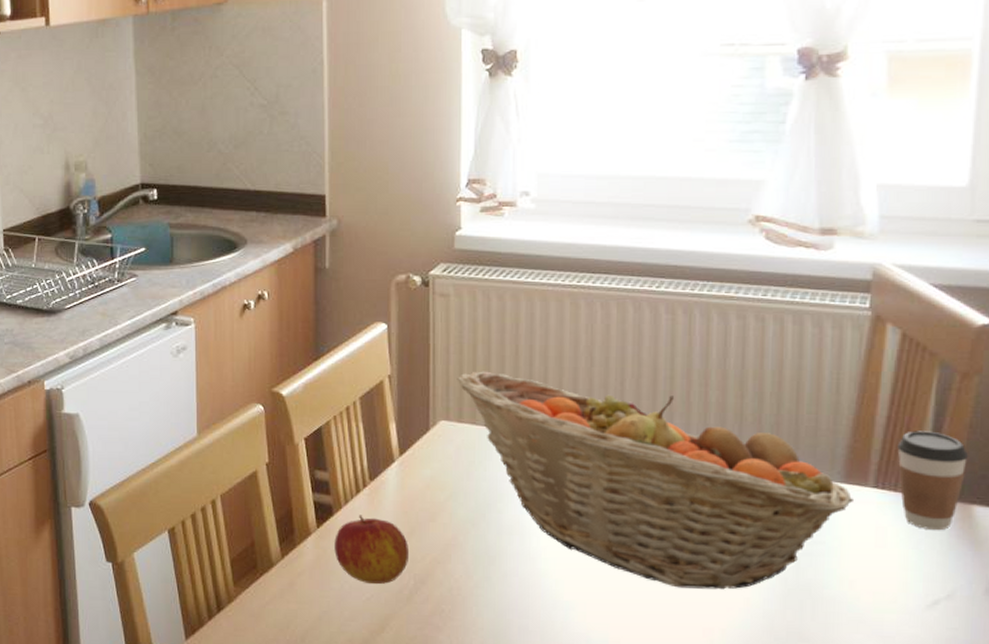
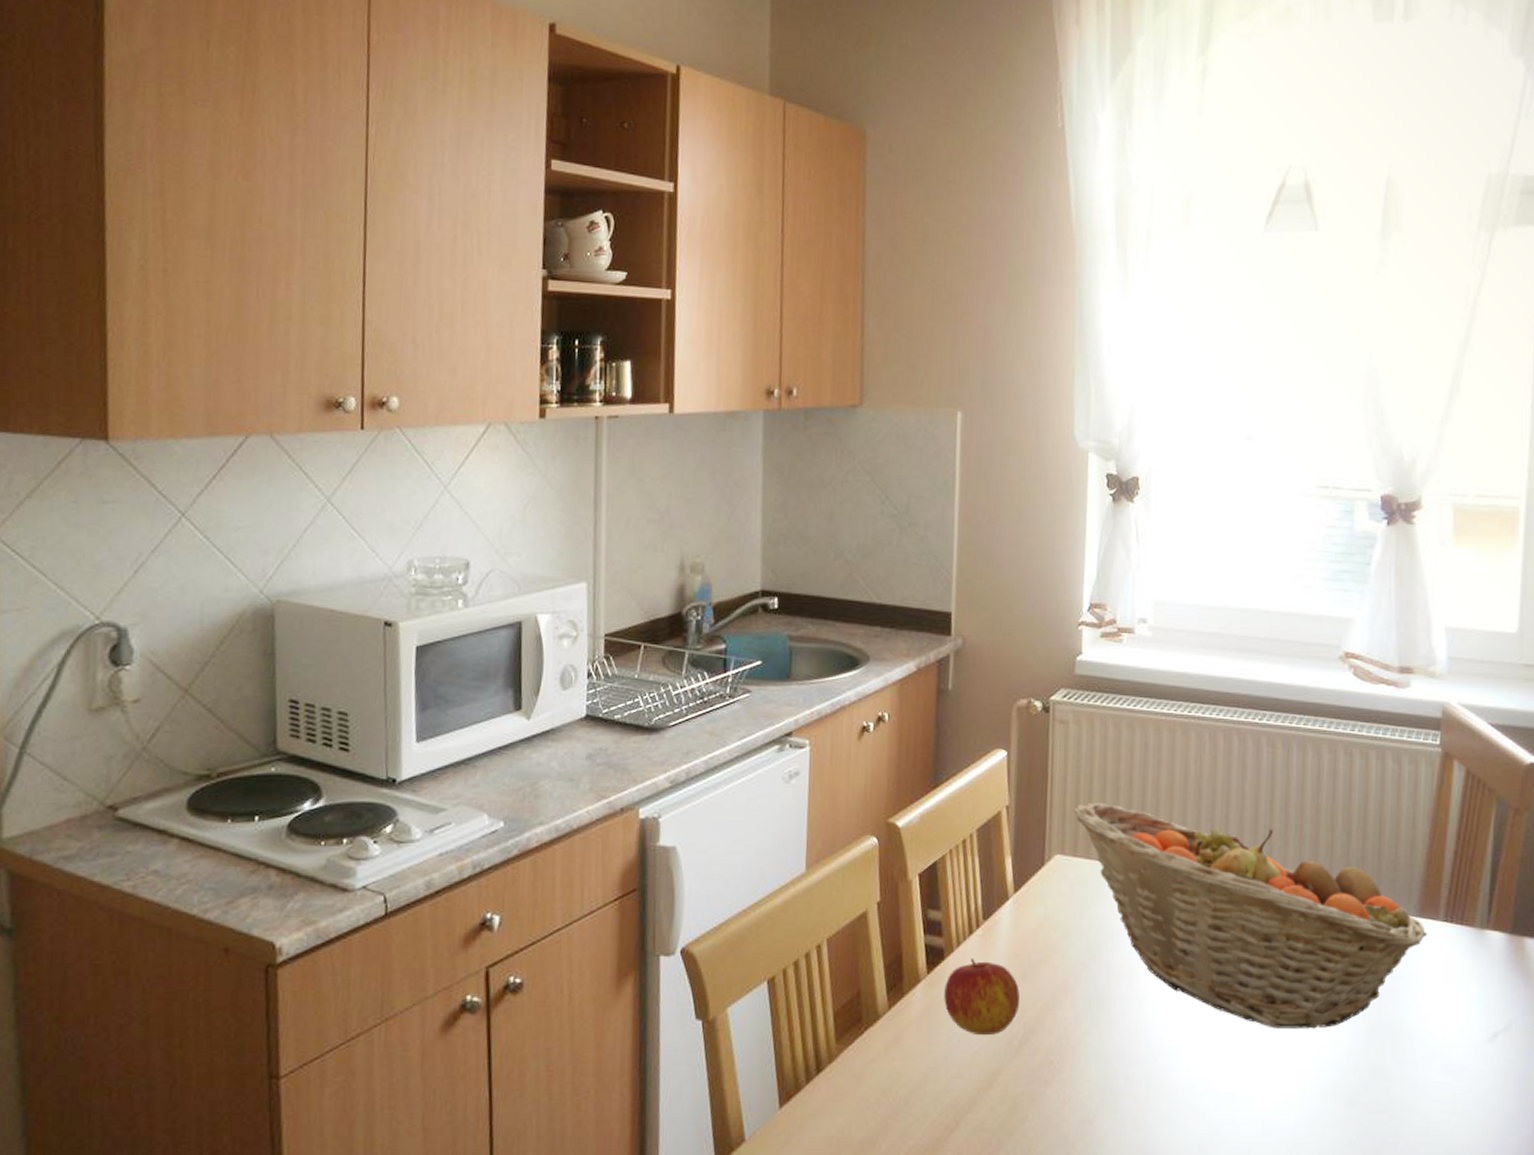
coffee cup: present [897,430,969,531] -> none [1463,865,1521,963]

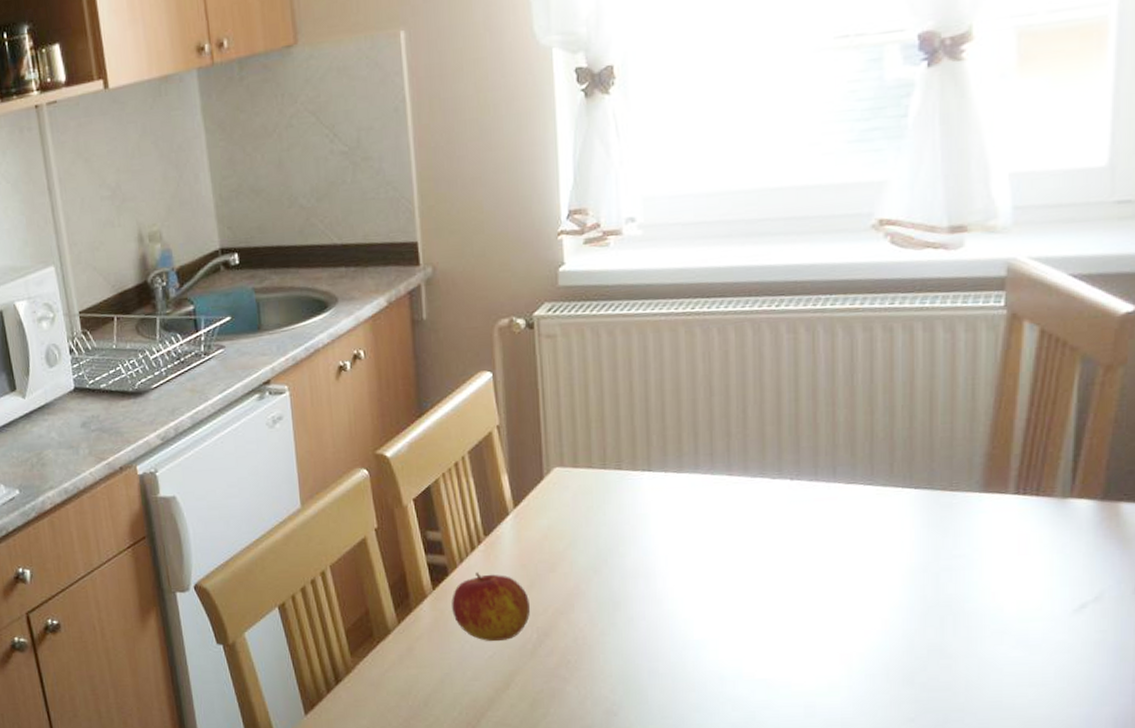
fruit basket: present [1073,802,1427,1029] -> none [569,411,993,616]

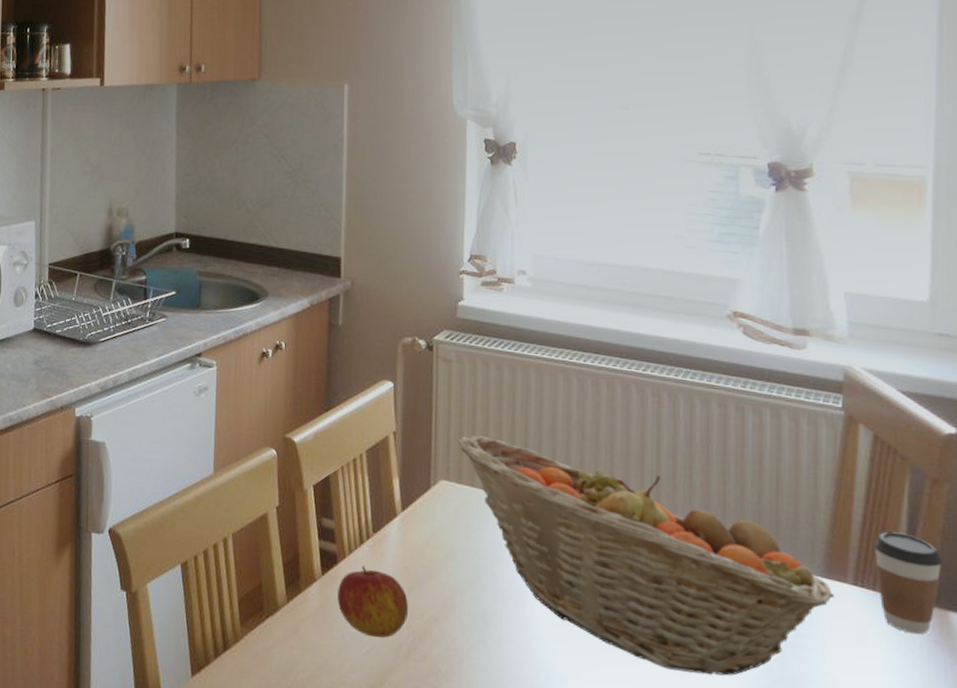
fruit basket: none [569,411,993,616] -> present [457,435,834,676]
coffee cup: none [1038,429,1115,533] -> present [874,531,943,635]

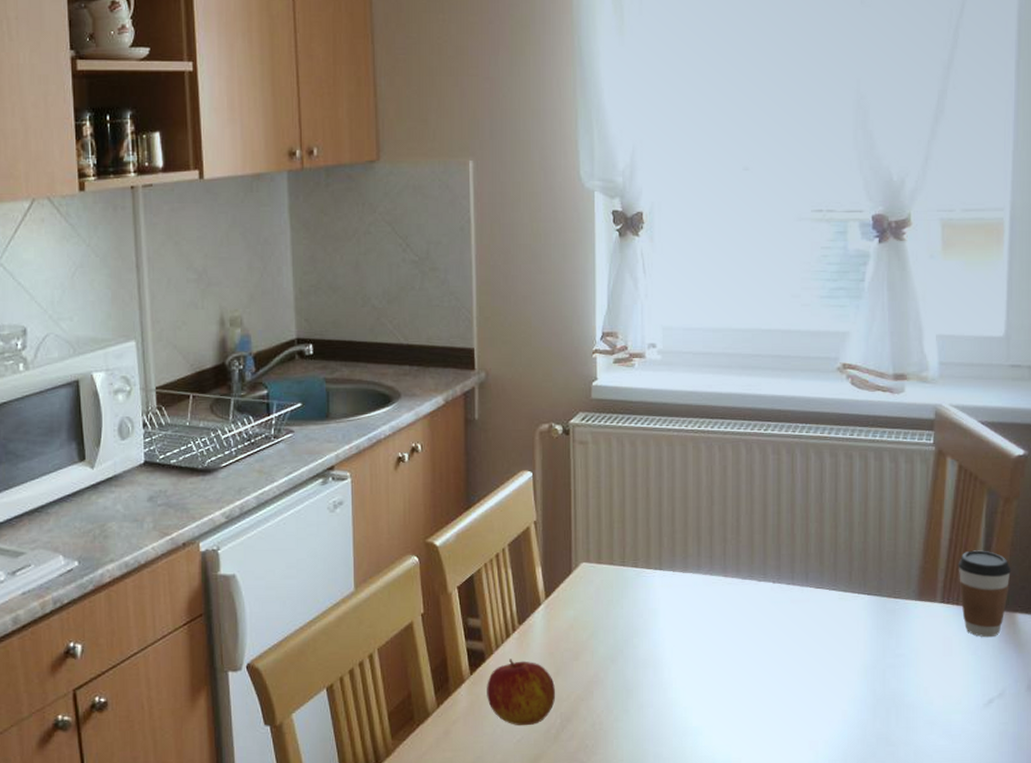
fruit basket: present [457,435,834,676] -> none [596,513,926,706]

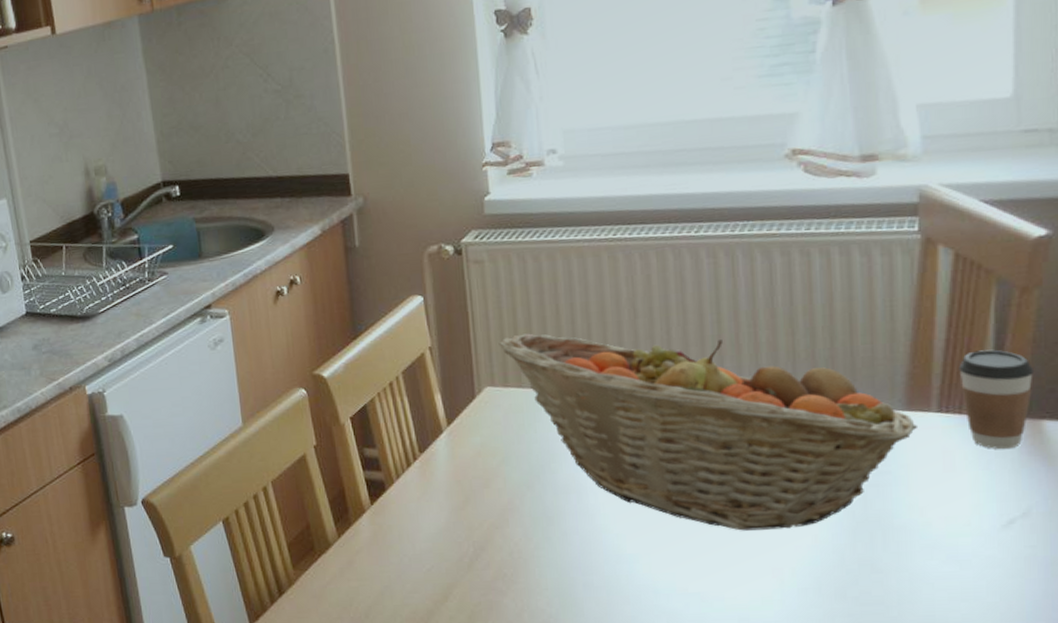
apple: present [487,659,555,726] -> none [389,488,466,556]
fruit basket: none [596,513,926,706] -> present [499,333,917,531]

